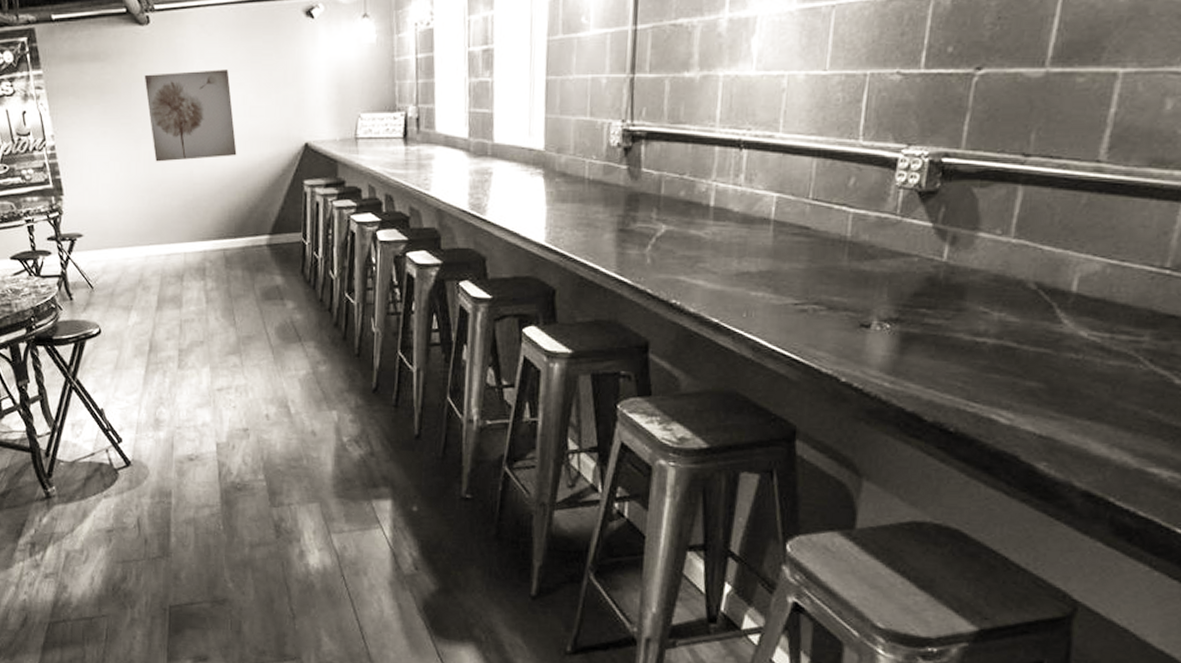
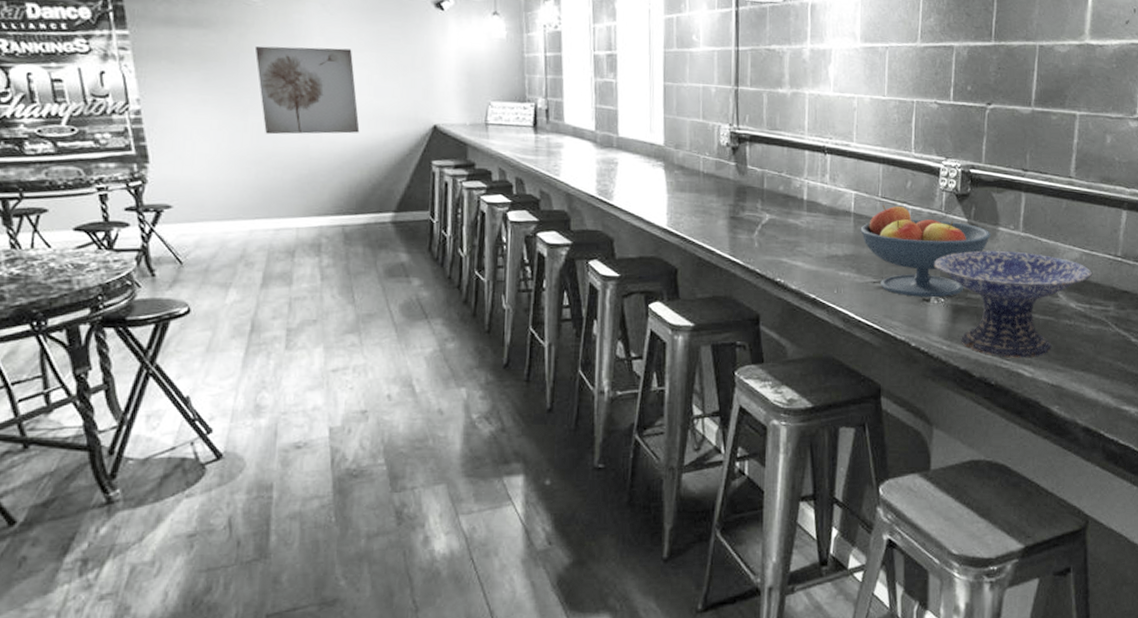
fruit bowl: none [781,208,967,323] -> present [860,204,992,298]
decorative bowl: none [878,263,1121,401] -> present [933,250,1093,358]

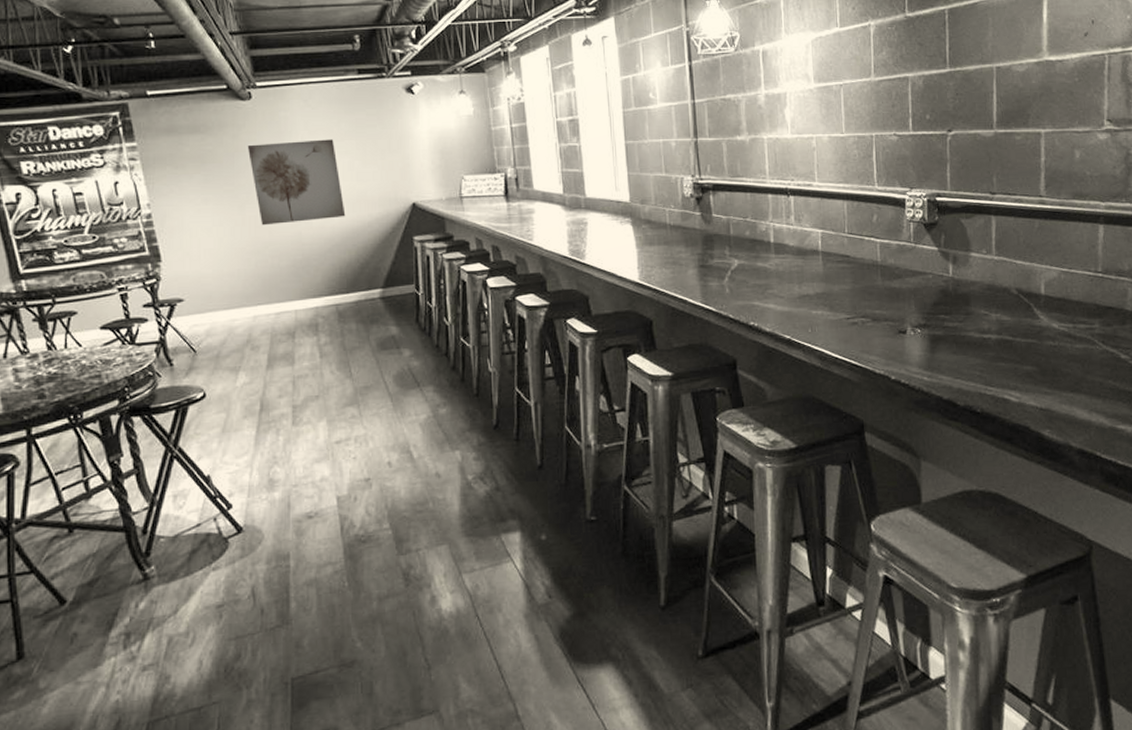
fruit bowl: present [860,204,992,298] -> none [829,240,964,330]
decorative bowl: present [933,250,1093,358] -> none [907,275,1074,384]

